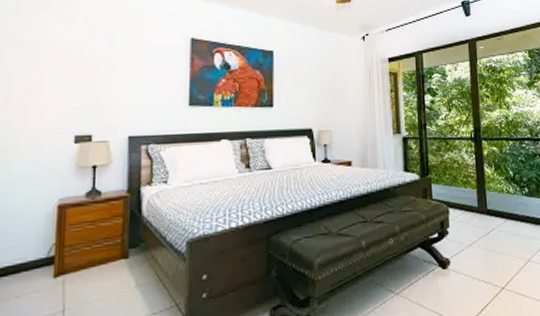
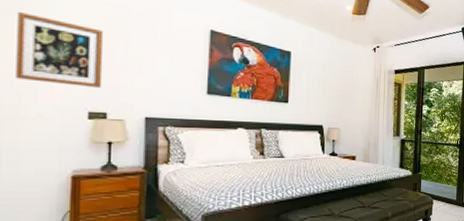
wall art: none [10,43,90,110] -> present [15,12,104,88]

